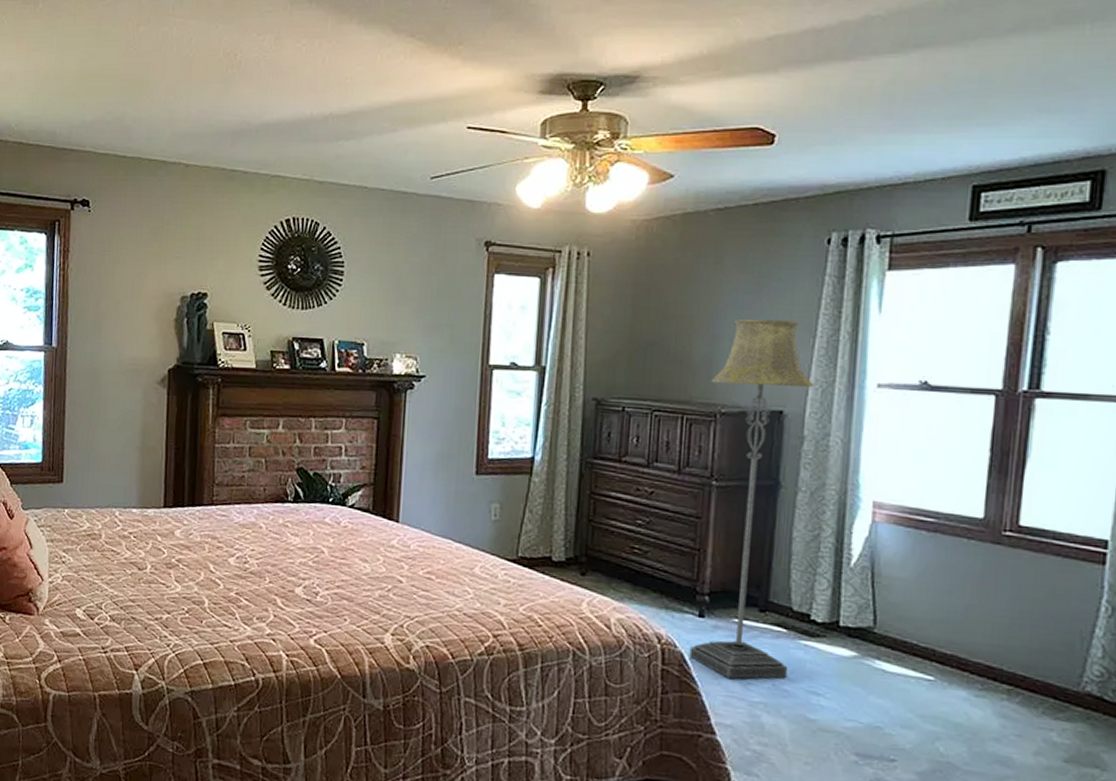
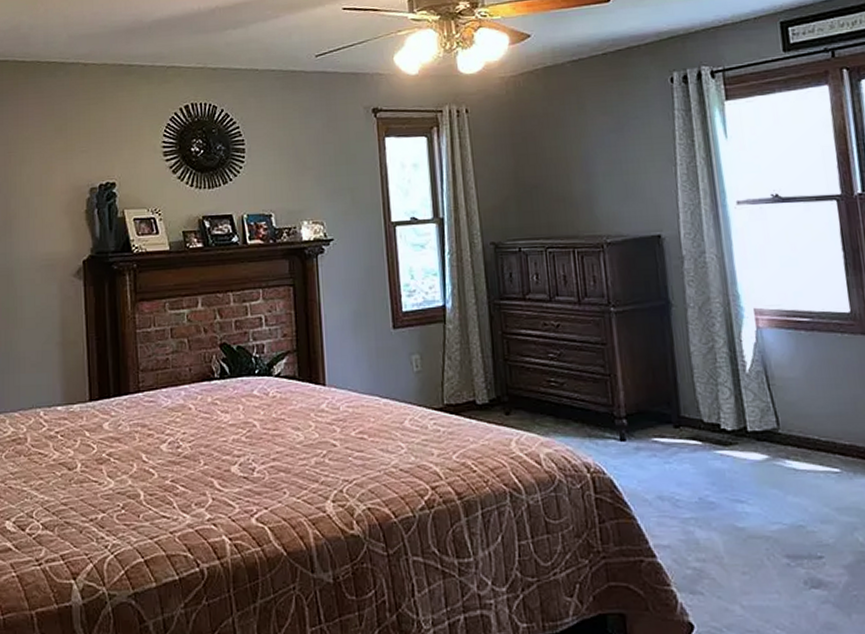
floor lamp: present [689,318,815,679] -> none [593,152,711,499]

